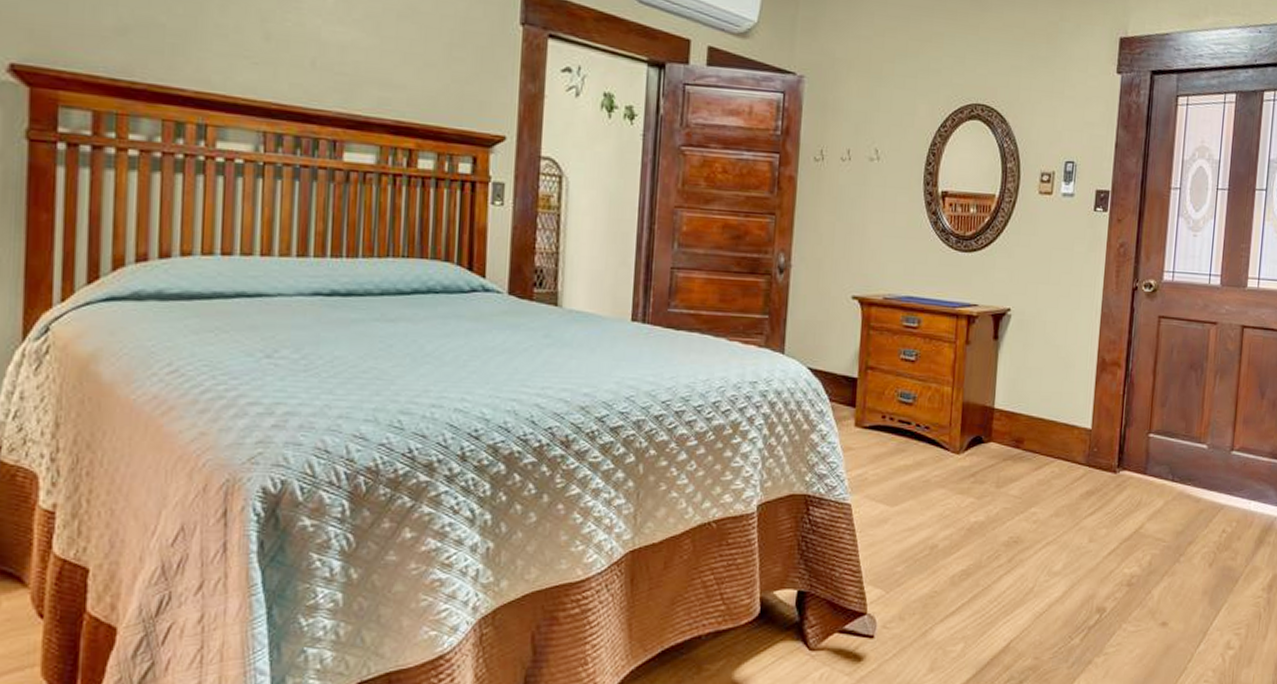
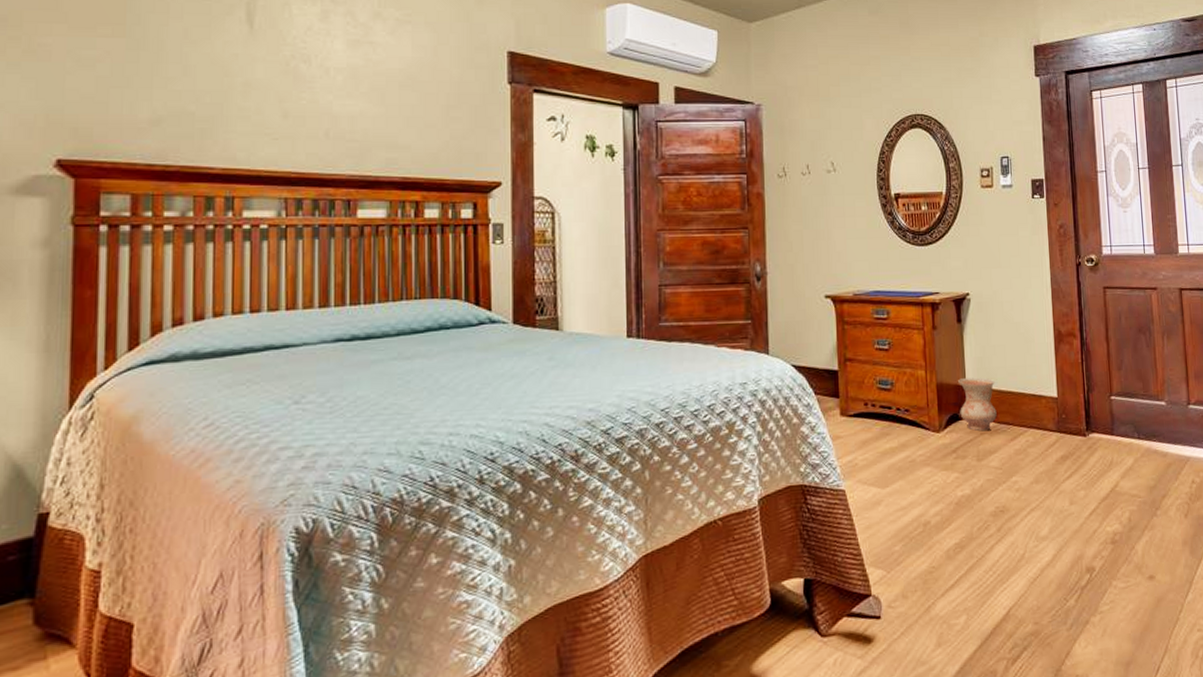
ceramic jug: none [984,399,1026,456] -> present [958,377,997,431]

